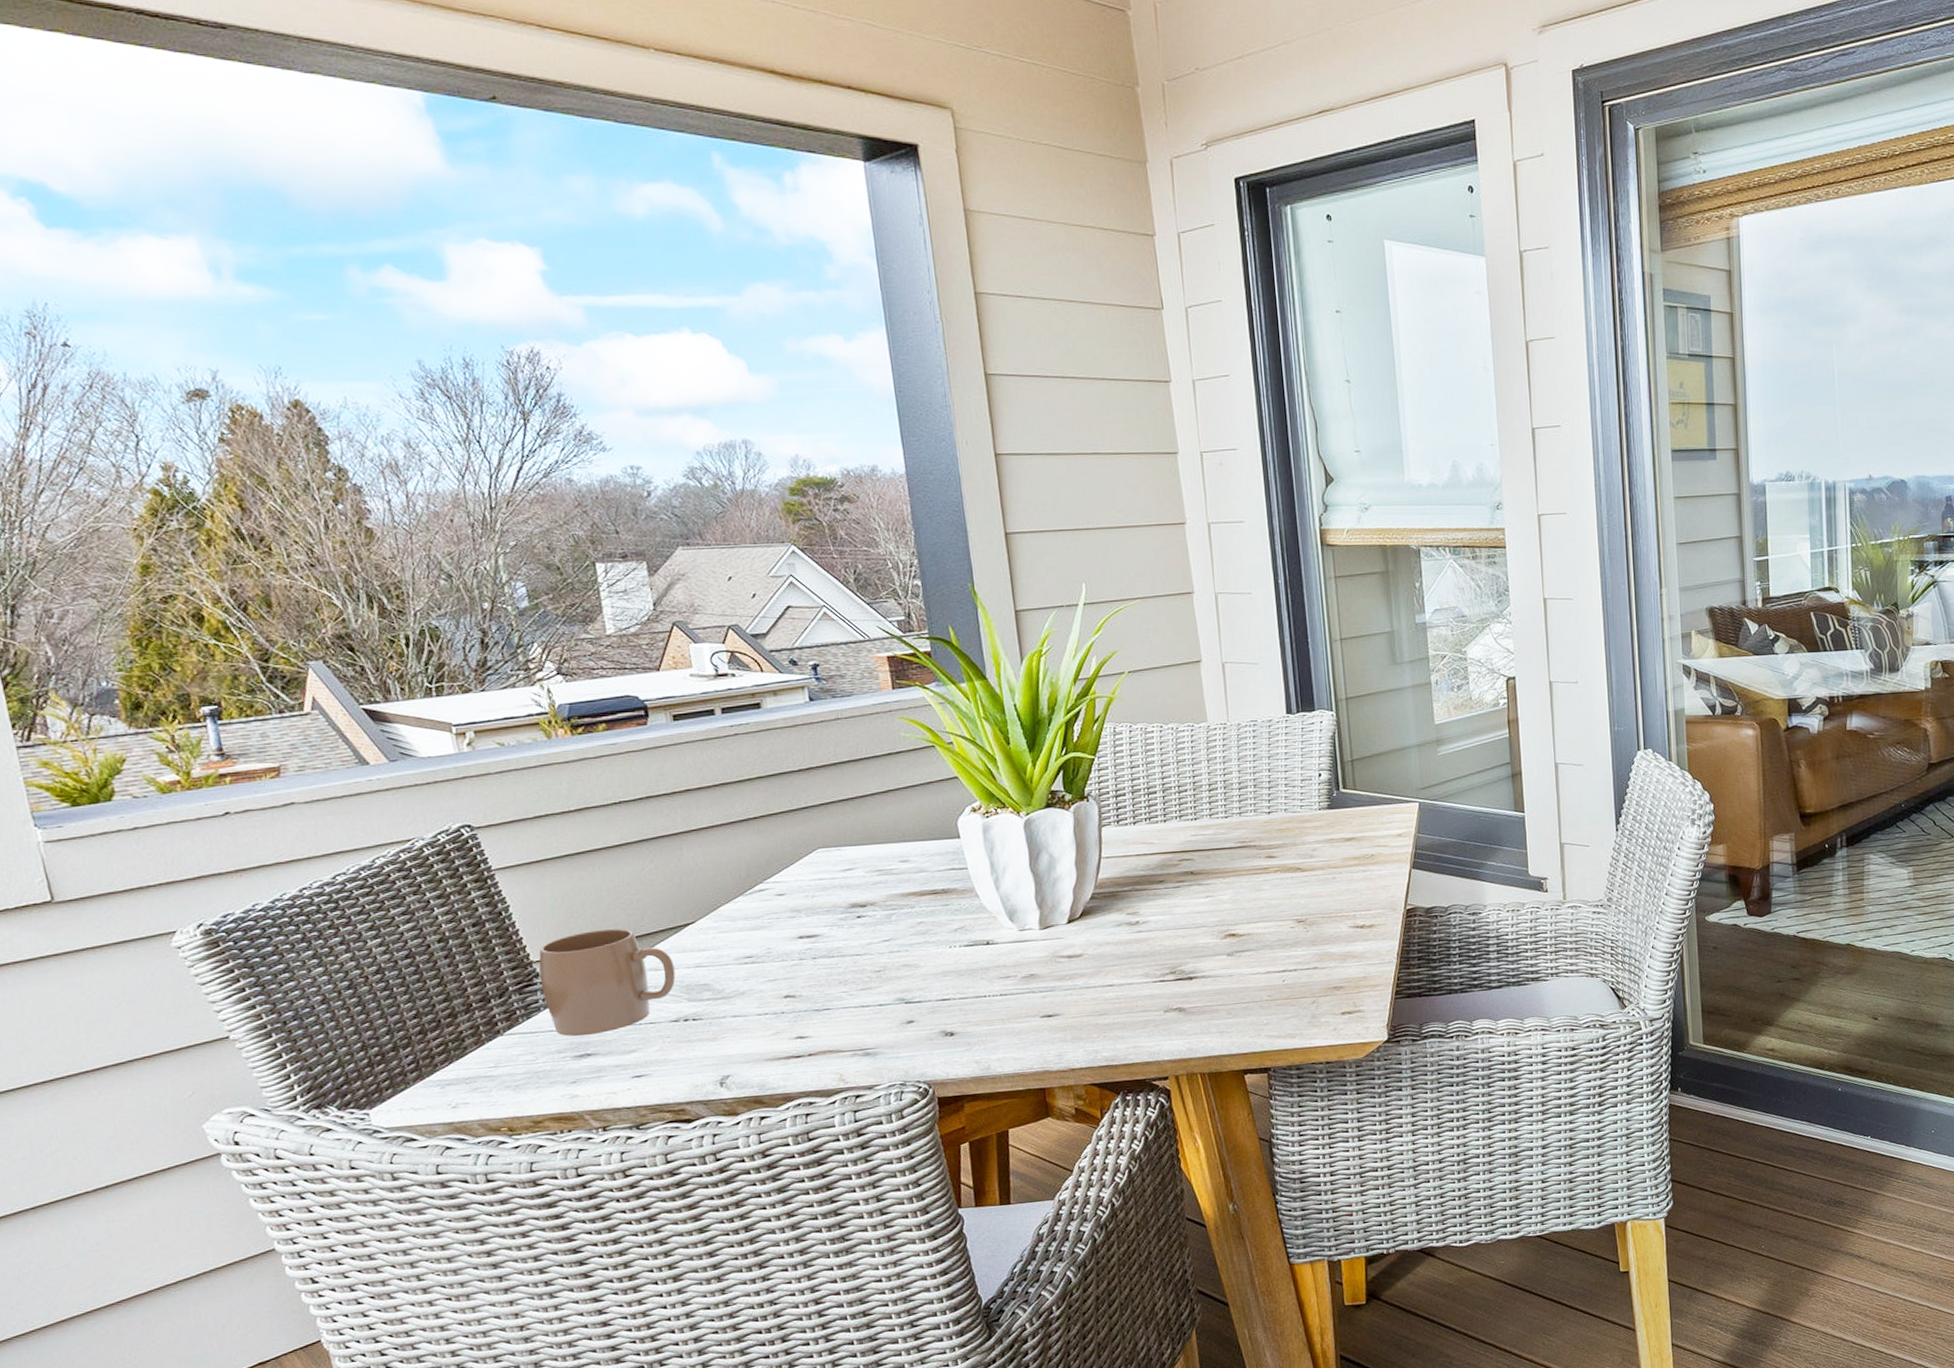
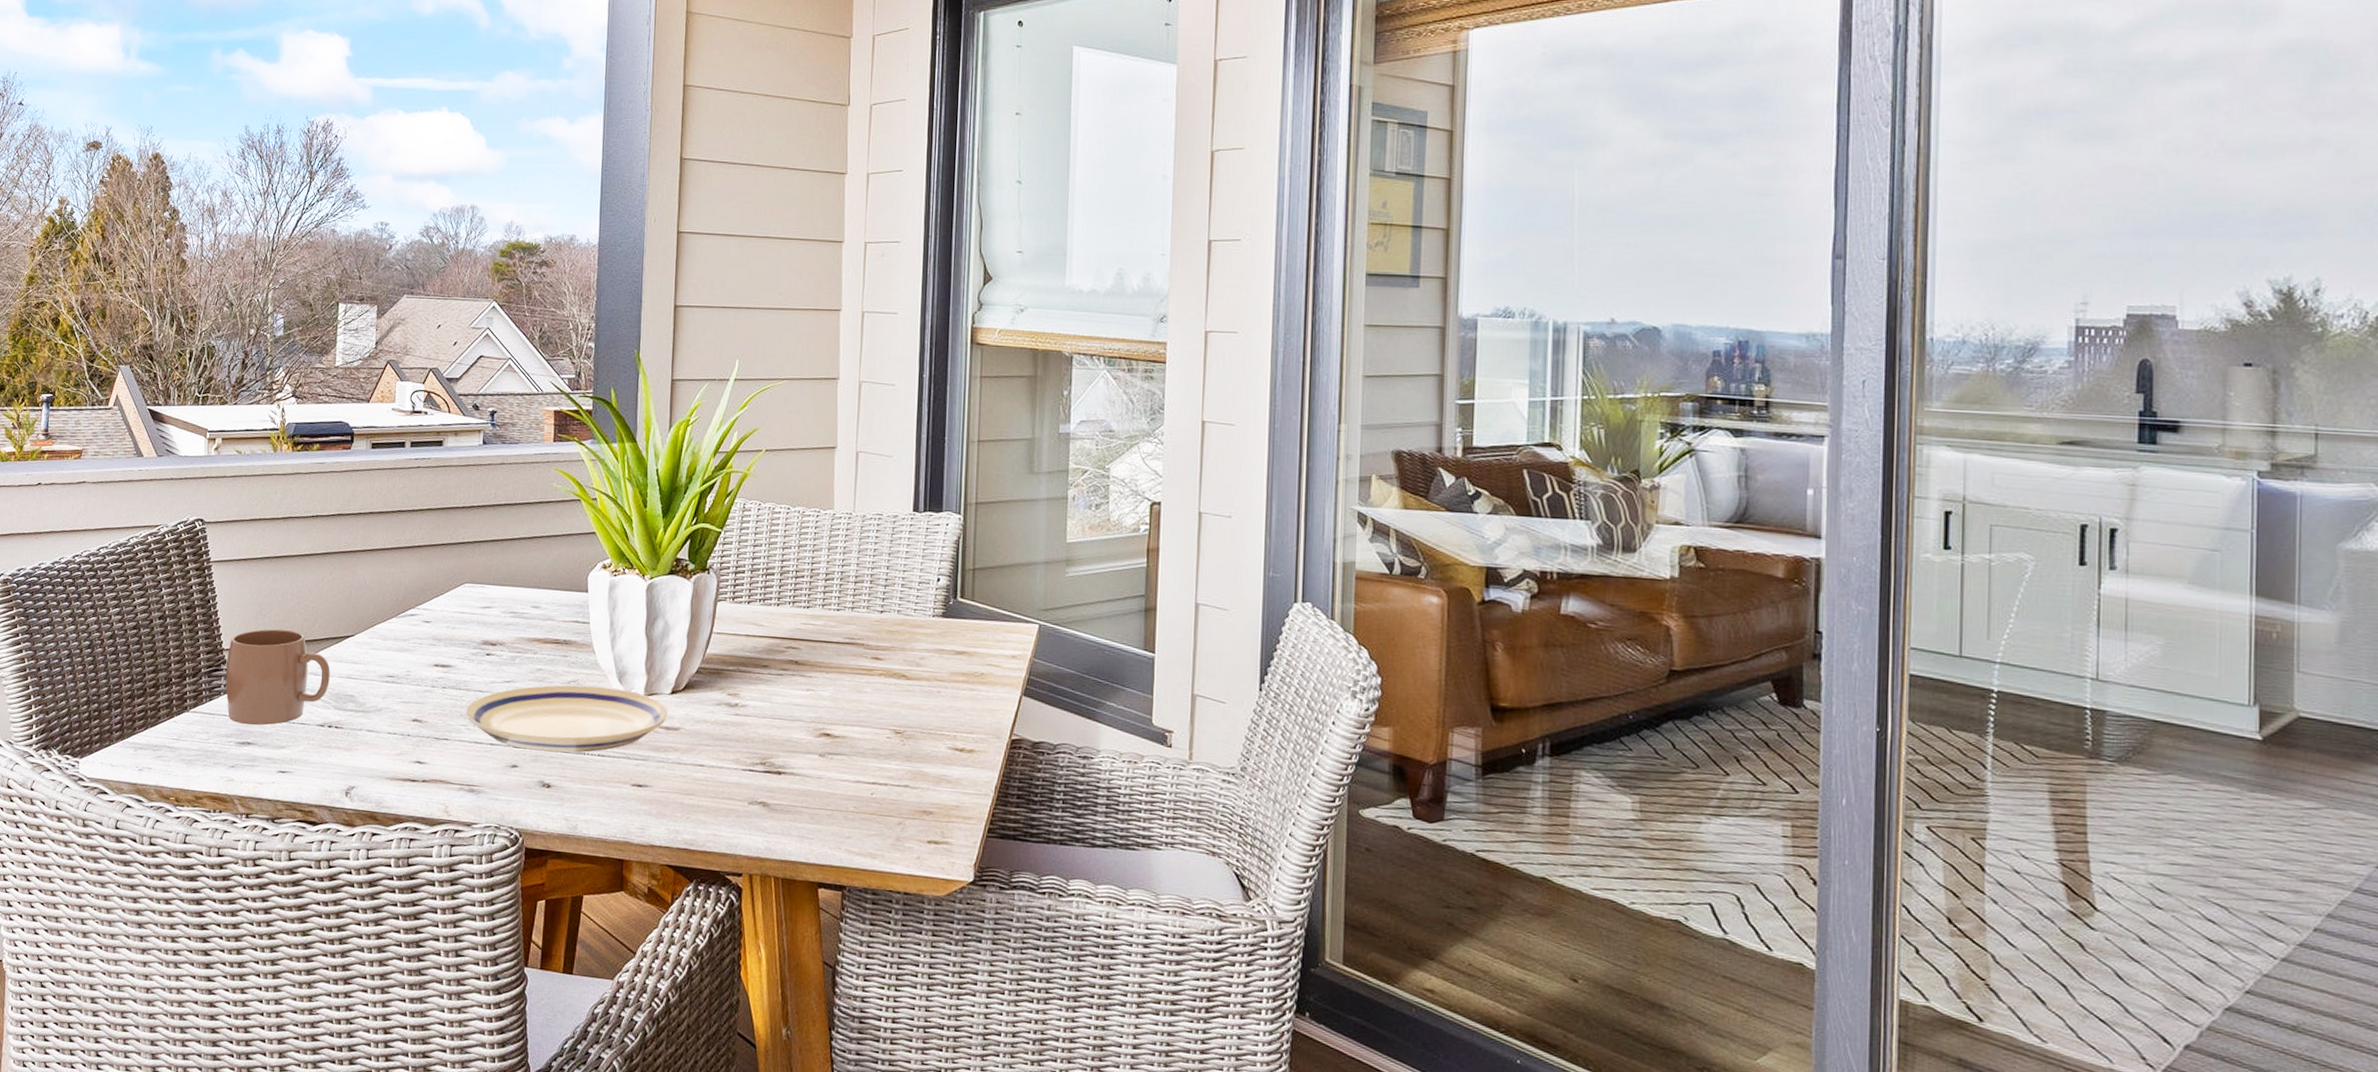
plate: none [844,927,1068,1004] -> present [466,685,668,753]

